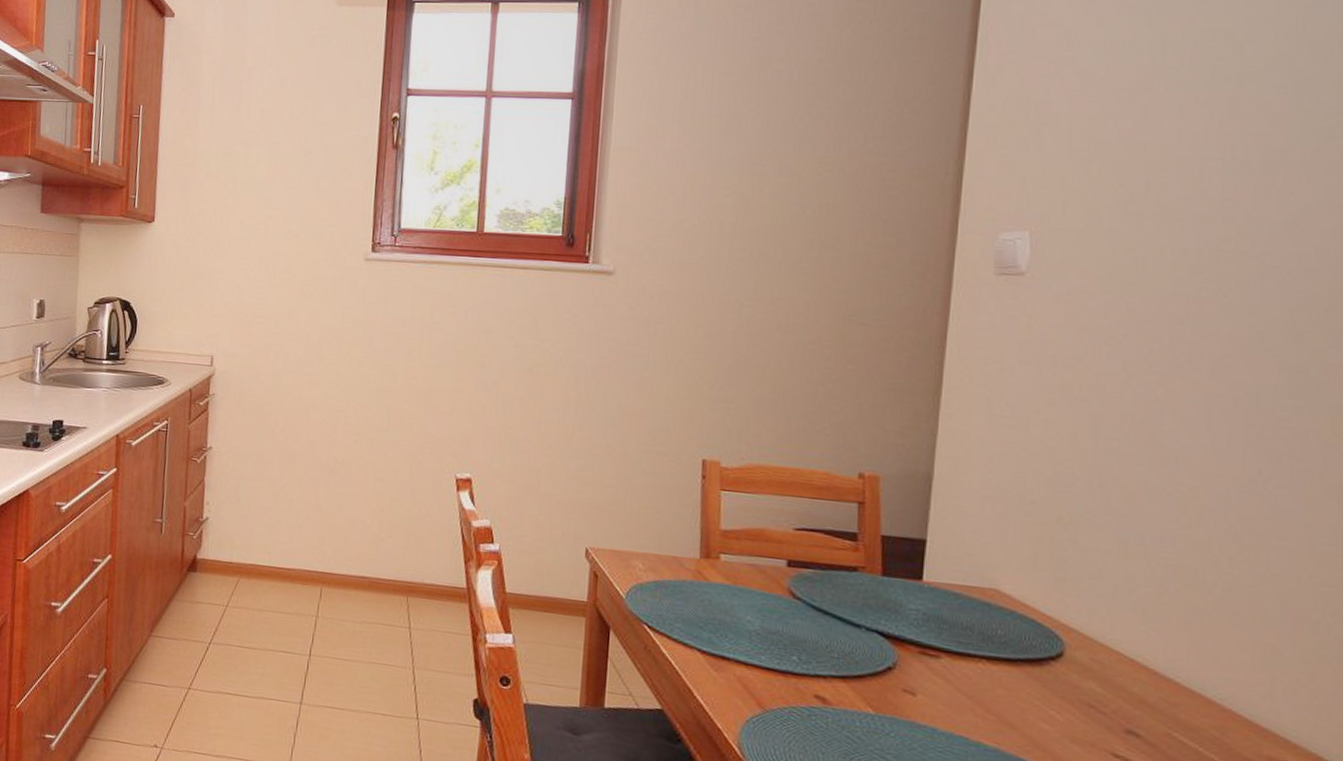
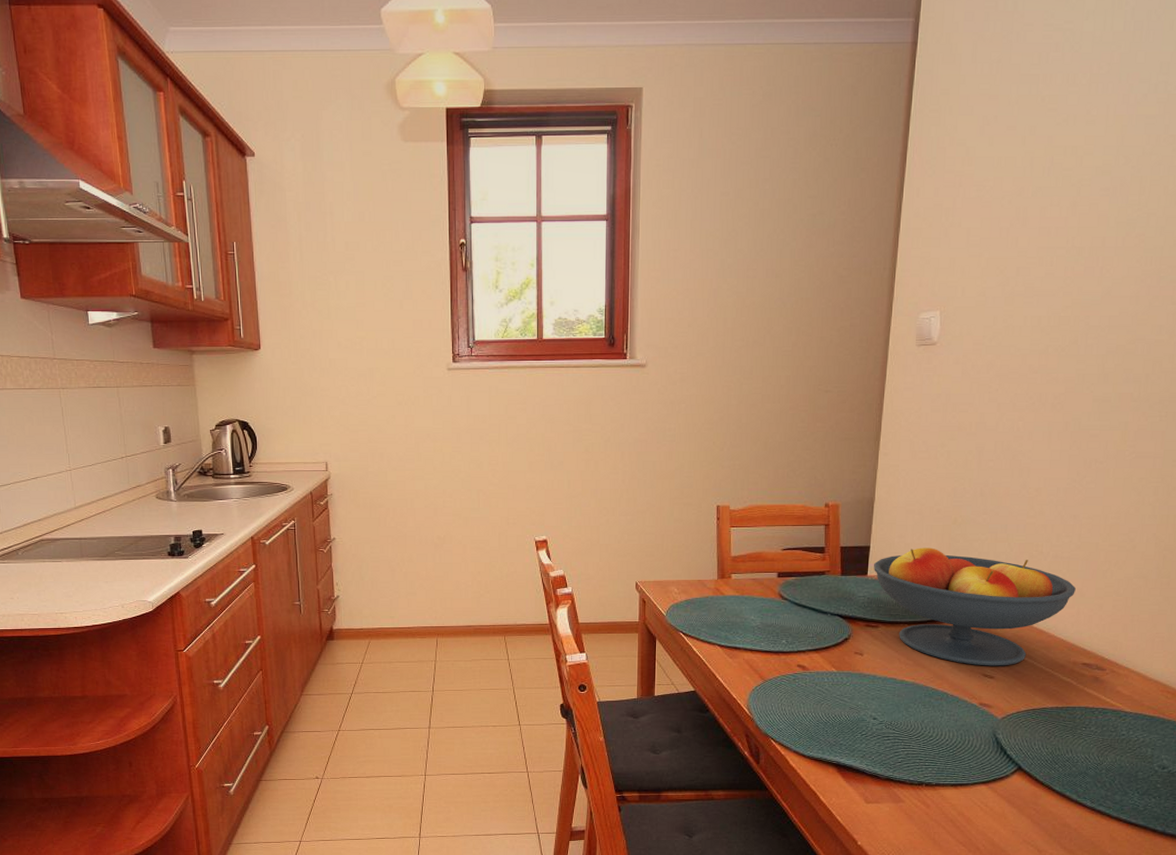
fruit bowl: none [932,550,1266,746] -> present [874,547,1076,666]

